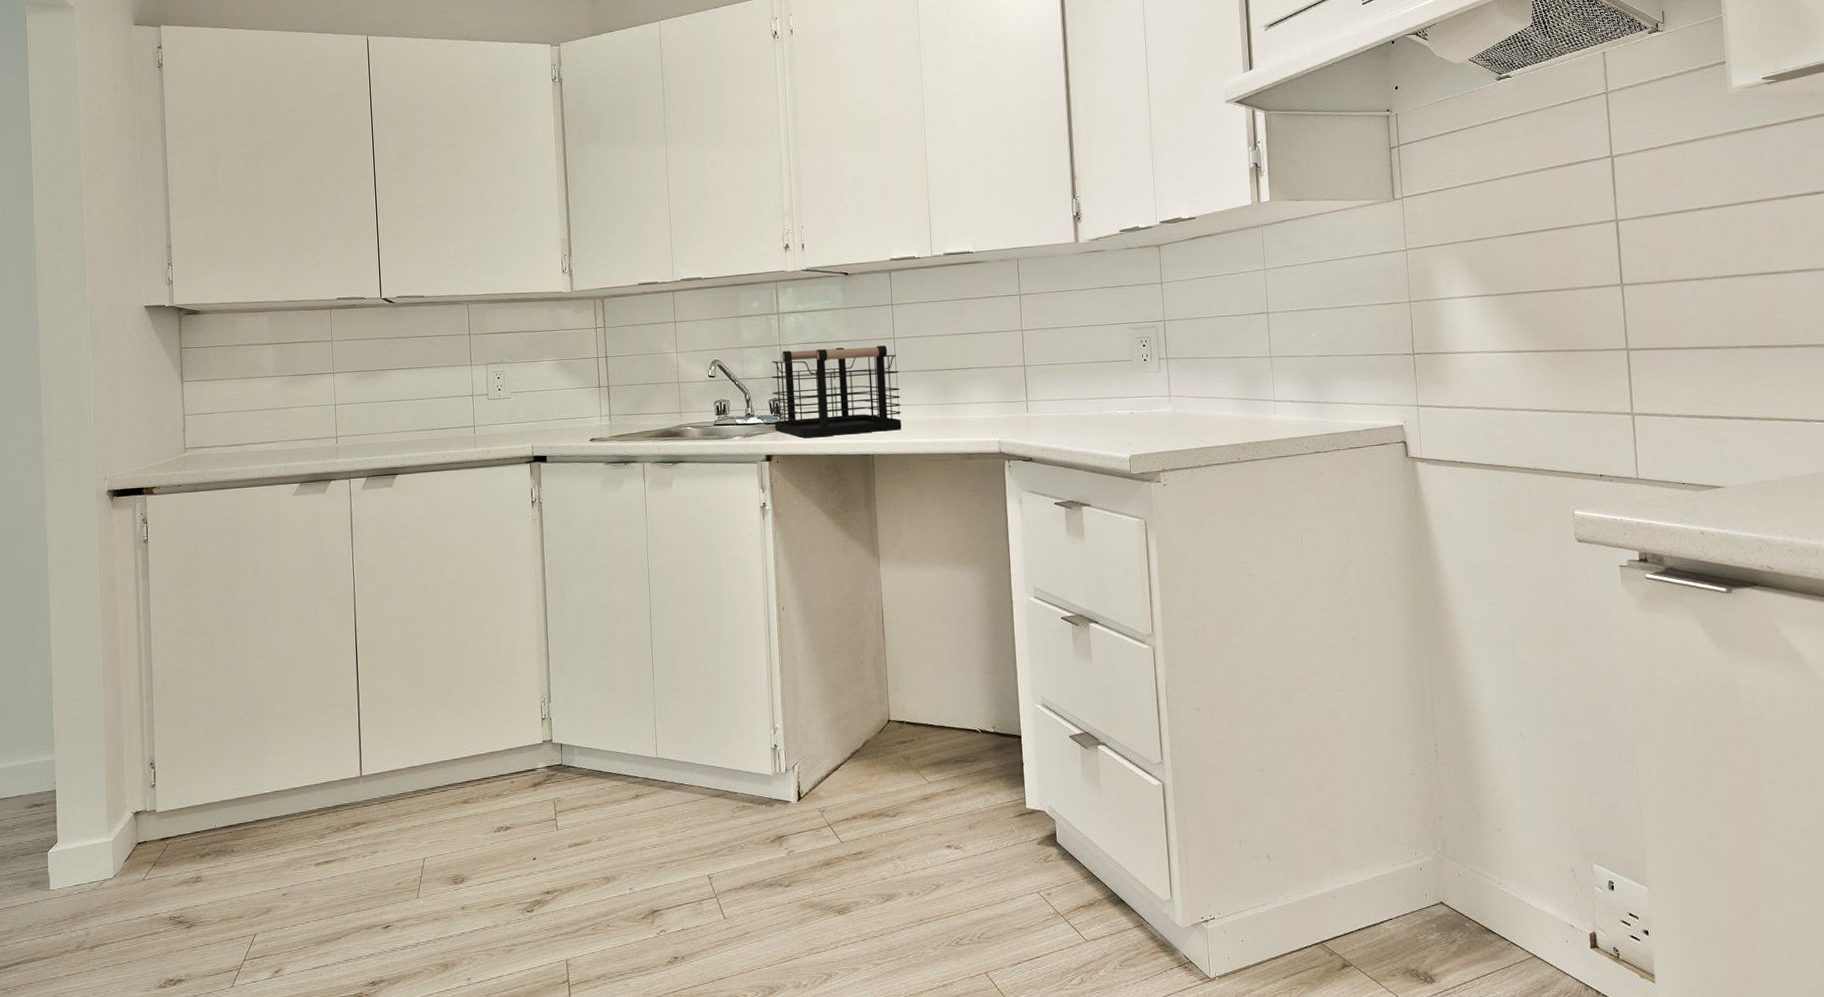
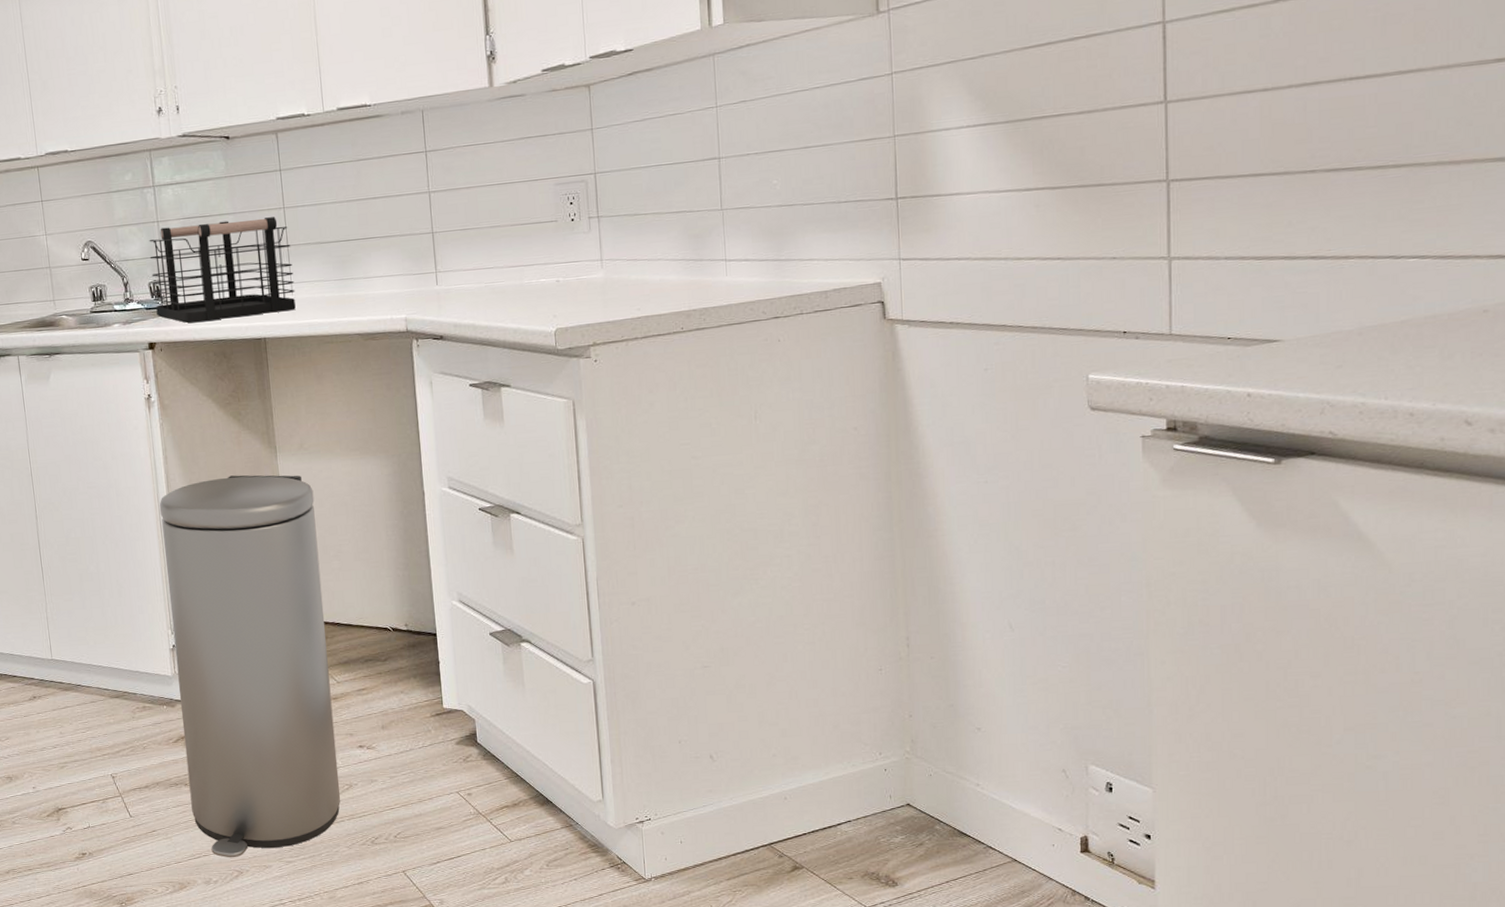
pedal bin: none [768,581,928,961] -> present [159,475,341,858]

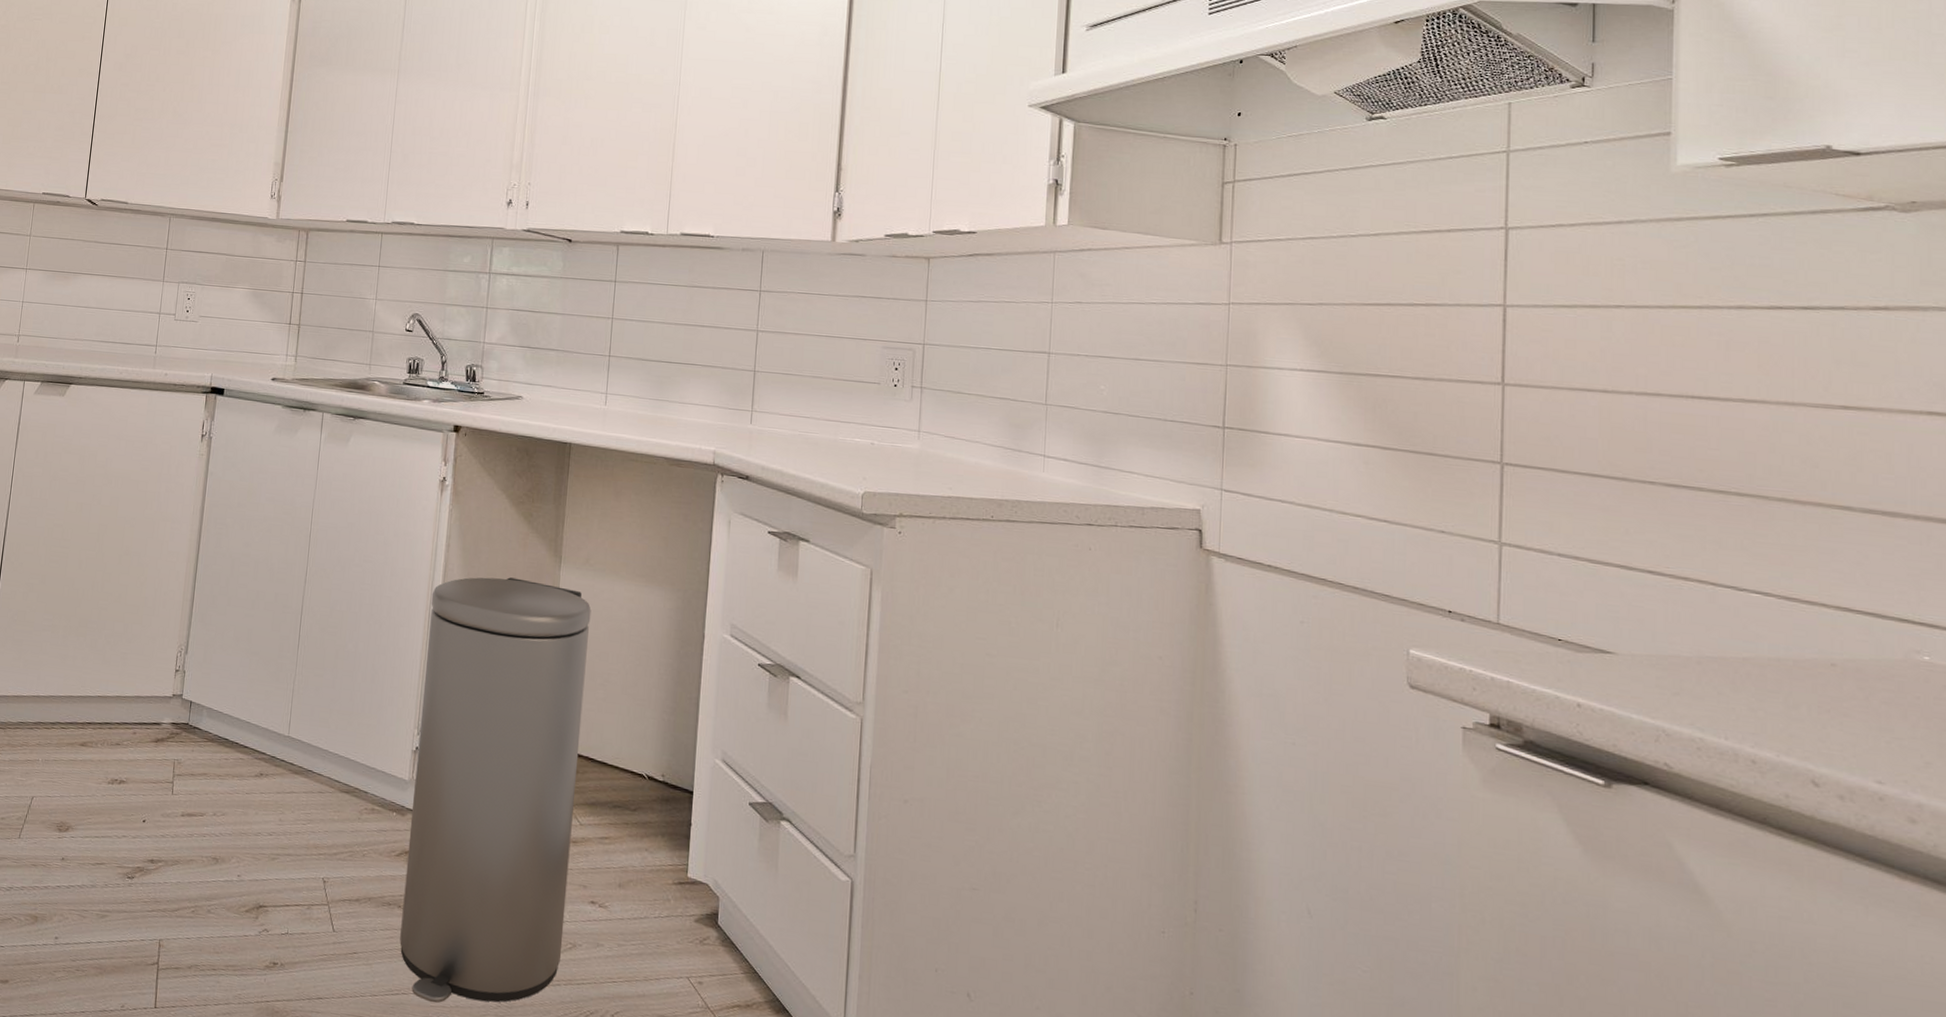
dish rack: present [149,217,296,323] -> none [468,314,613,421]

